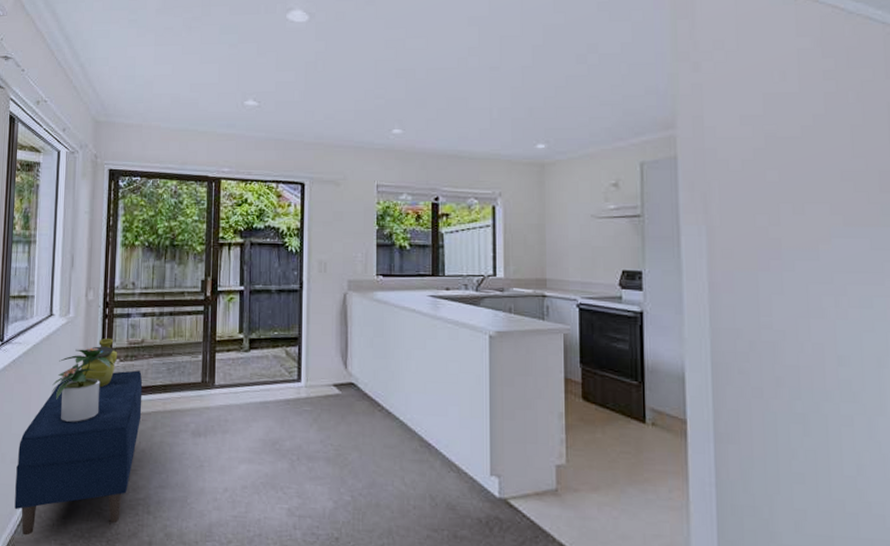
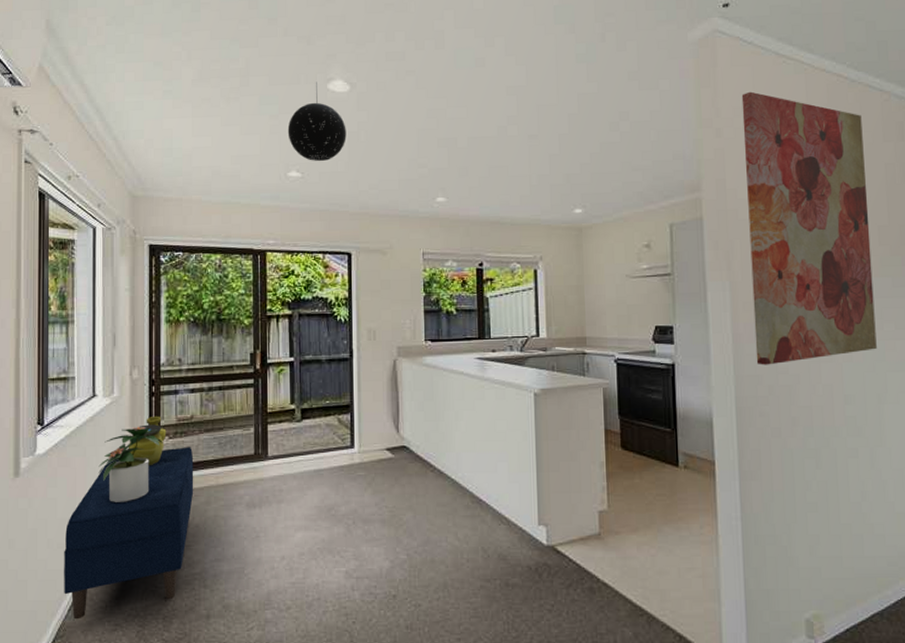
pendant light: none [246,11,304,90] -> present [287,81,347,161]
wall art: none [722,23,877,319] -> present [741,91,877,365]

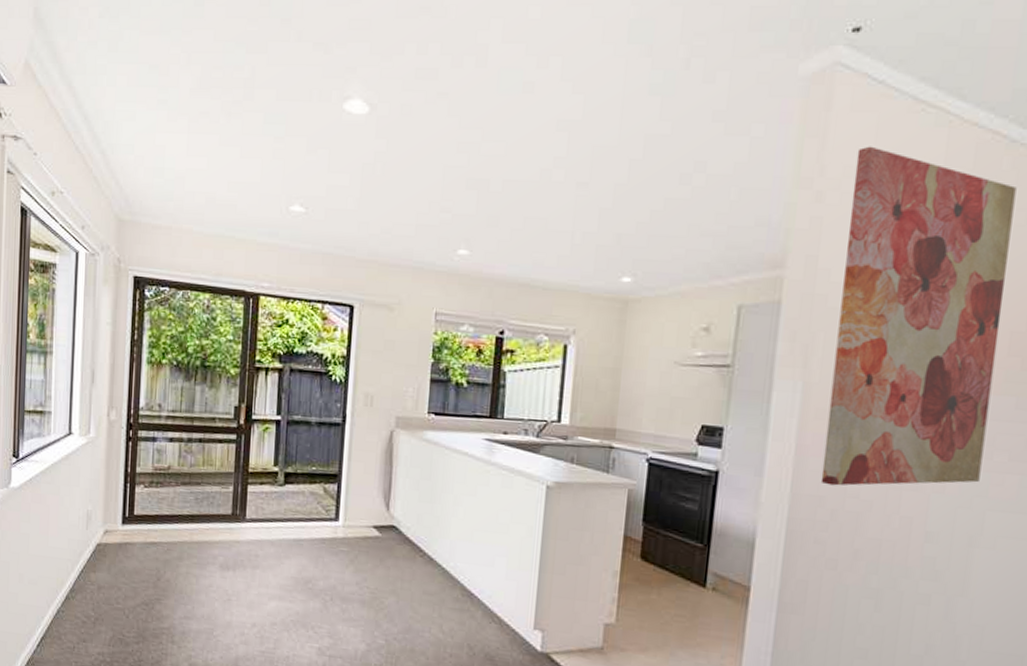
bench: present [64,447,194,620] -> none [33,497,169,656]
potted plant: present [98,426,163,502] -> none [71,470,138,547]
decorative vase: present [128,415,167,466] -> none [102,461,142,514]
pendant light: present [287,81,347,161] -> none [293,99,361,196]

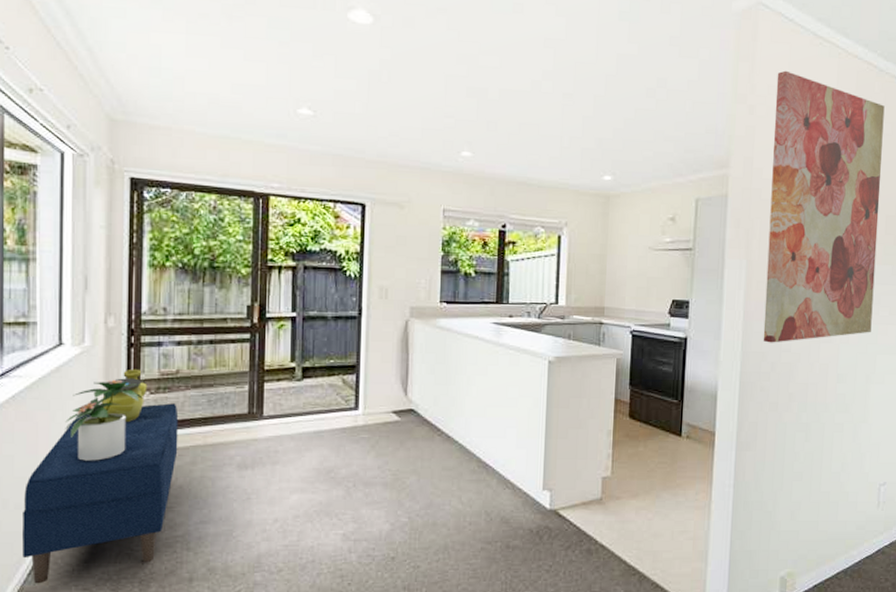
bench: none [33,497,169,656] -> present [22,403,179,584]
potted plant: none [71,470,138,547] -> present [65,379,143,461]
decorative vase: none [102,461,142,514] -> present [101,368,148,423]

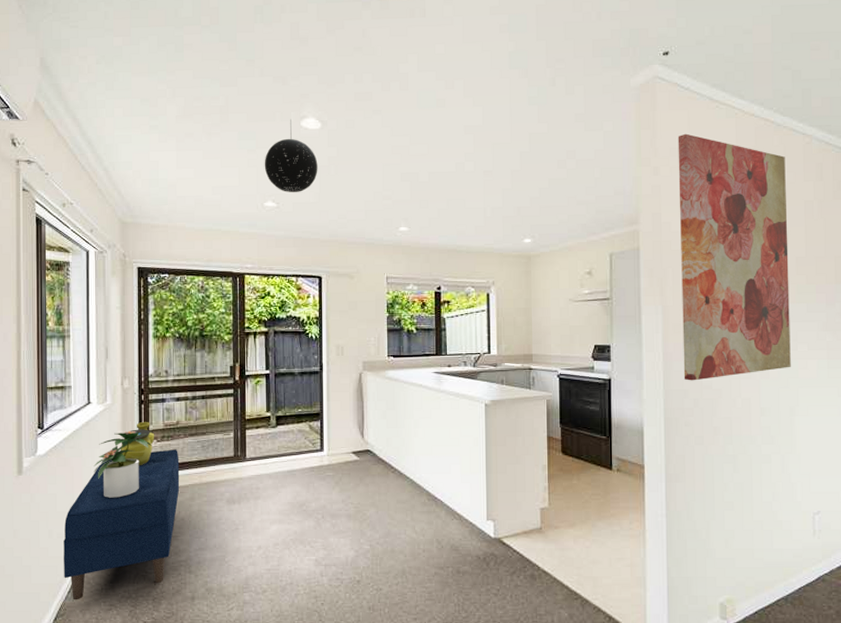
pendant light: none [299,8,367,100] -> present [264,119,318,192]

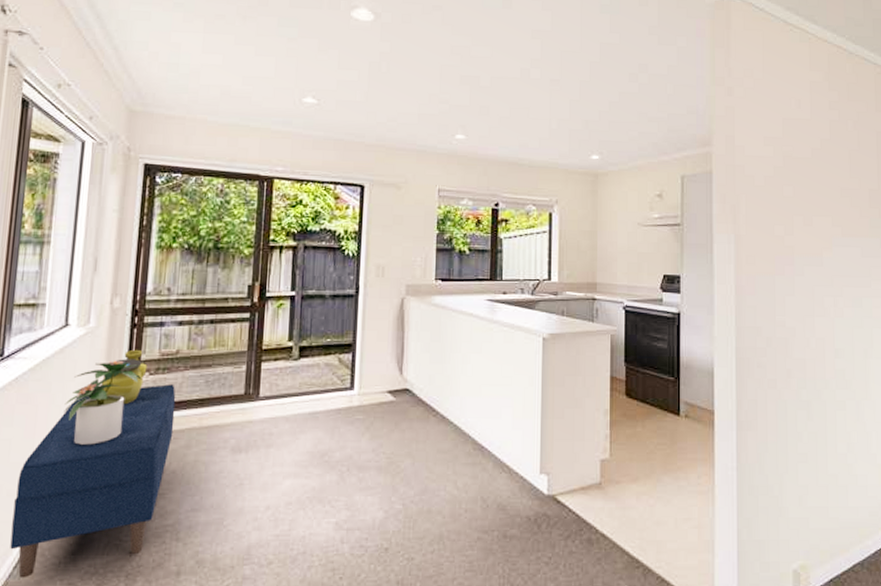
pendant light: present [264,119,318,192] -> none [305,8,368,89]
wall art: present [677,133,791,381] -> none [752,55,865,318]

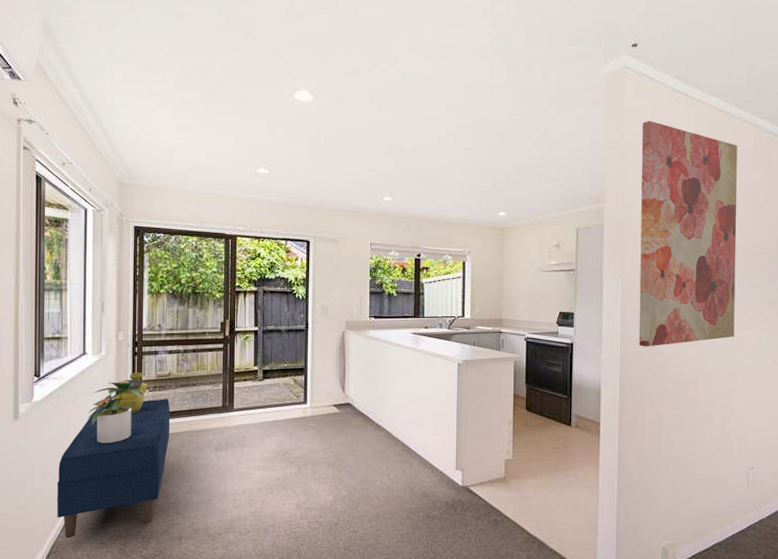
wall art: none [752,55,865,318] -> present [638,120,738,347]

